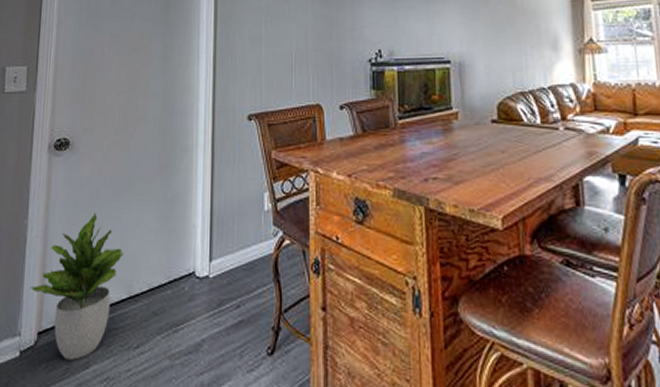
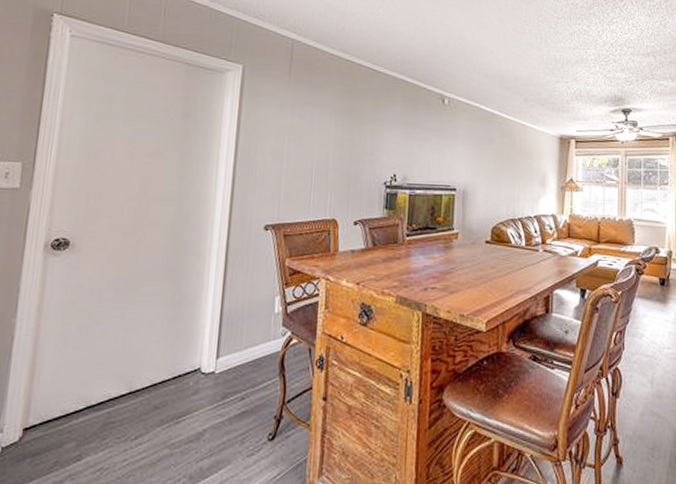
potted plant: present [29,212,124,360] -> none [15,312,126,454]

